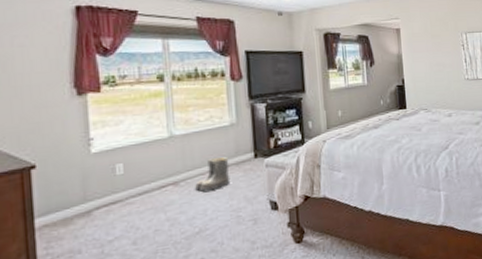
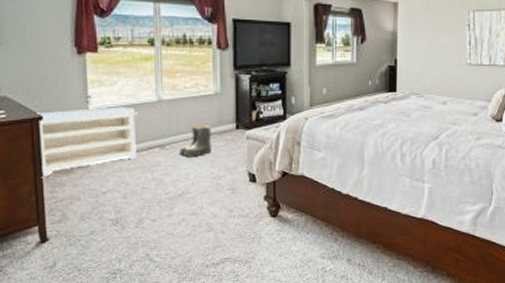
bench: none [28,146,147,234] -> present [36,106,138,178]

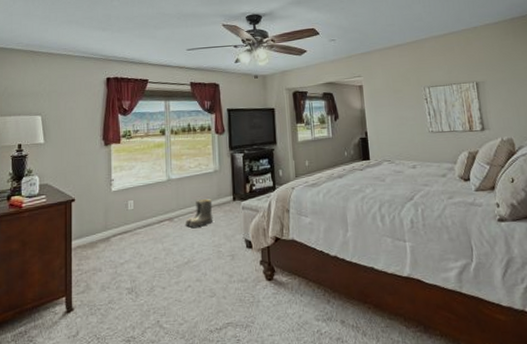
bench: present [36,106,138,178] -> none [70,186,151,253]

